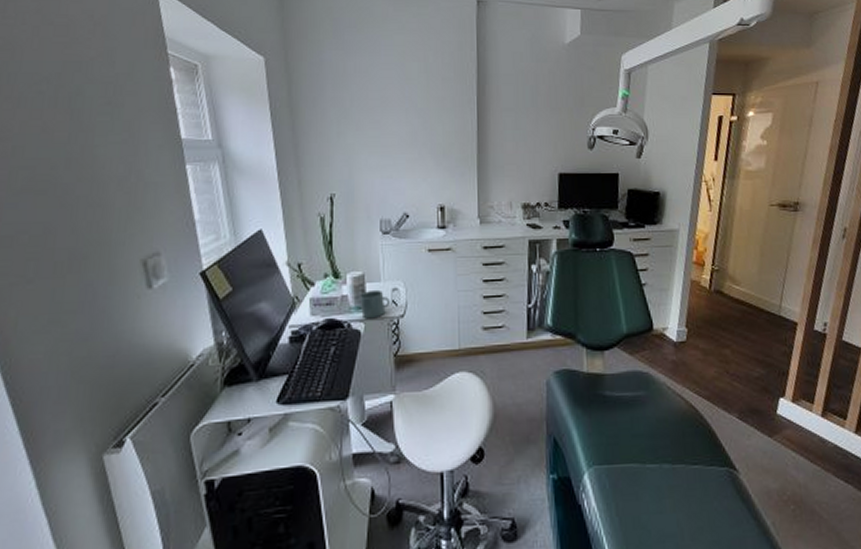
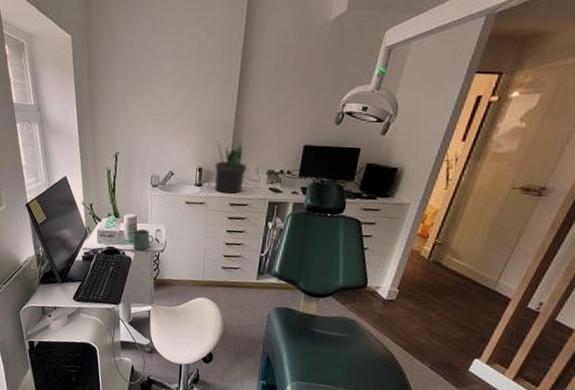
planter: none [458,172,498,234] -> present [215,139,247,194]

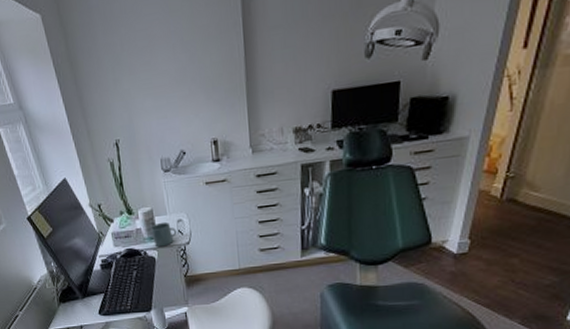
planter: present [215,139,247,194] -> none [228,100,269,165]

